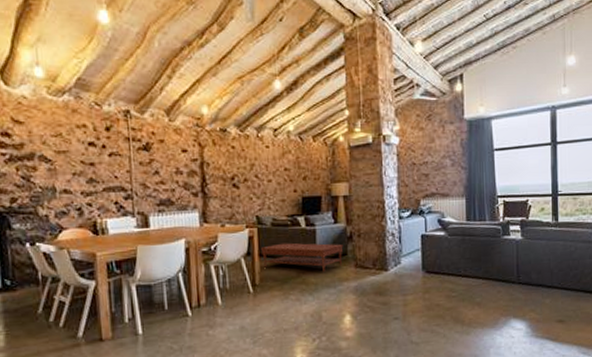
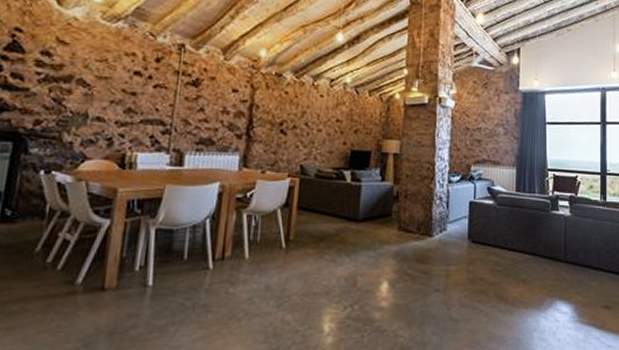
coffee table: present [260,243,343,272] -> none [300,197,388,232]

